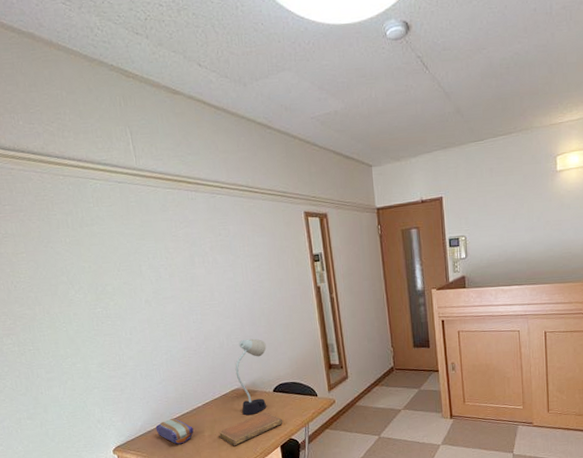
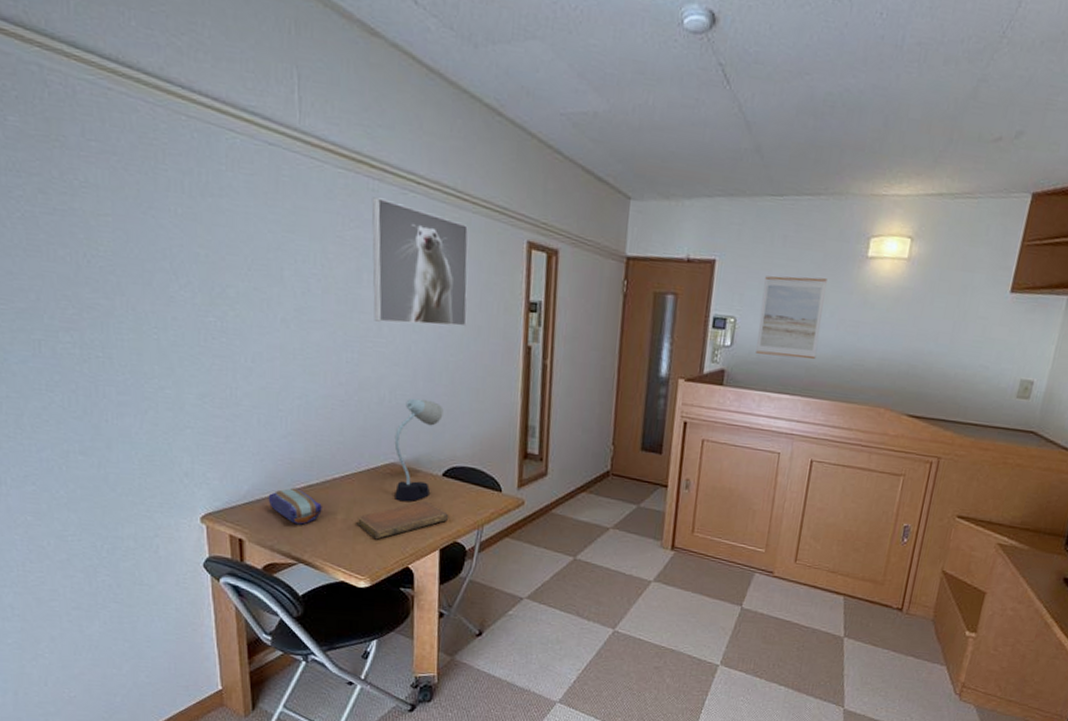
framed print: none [192,203,272,290] -> present [371,197,469,327]
wall art: none [482,194,533,259] -> present [756,276,827,360]

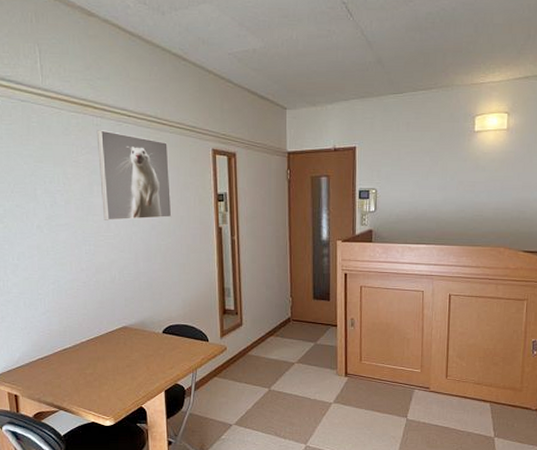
pencil case: present [268,487,322,525] -> none [34,352,75,380]
notebook: present [356,501,449,540] -> none [100,354,170,387]
desk lamp: present [394,398,444,502] -> none [125,275,160,356]
wall art: present [756,276,827,360] -> none [395,152,445,215]

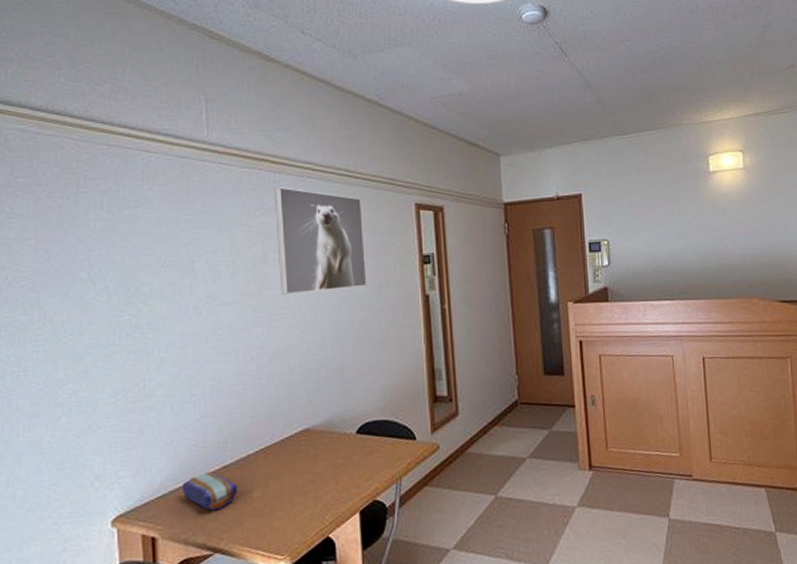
pencil case: none [34,352,75,380] -> present [182,471,237,511]

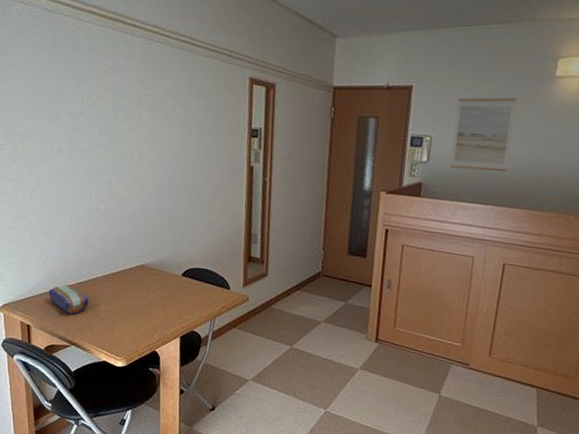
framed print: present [274,187,367,295] -> none [125,48,202,152]
wall art: none [627,195,686,268] -> present [450,97,517,172]

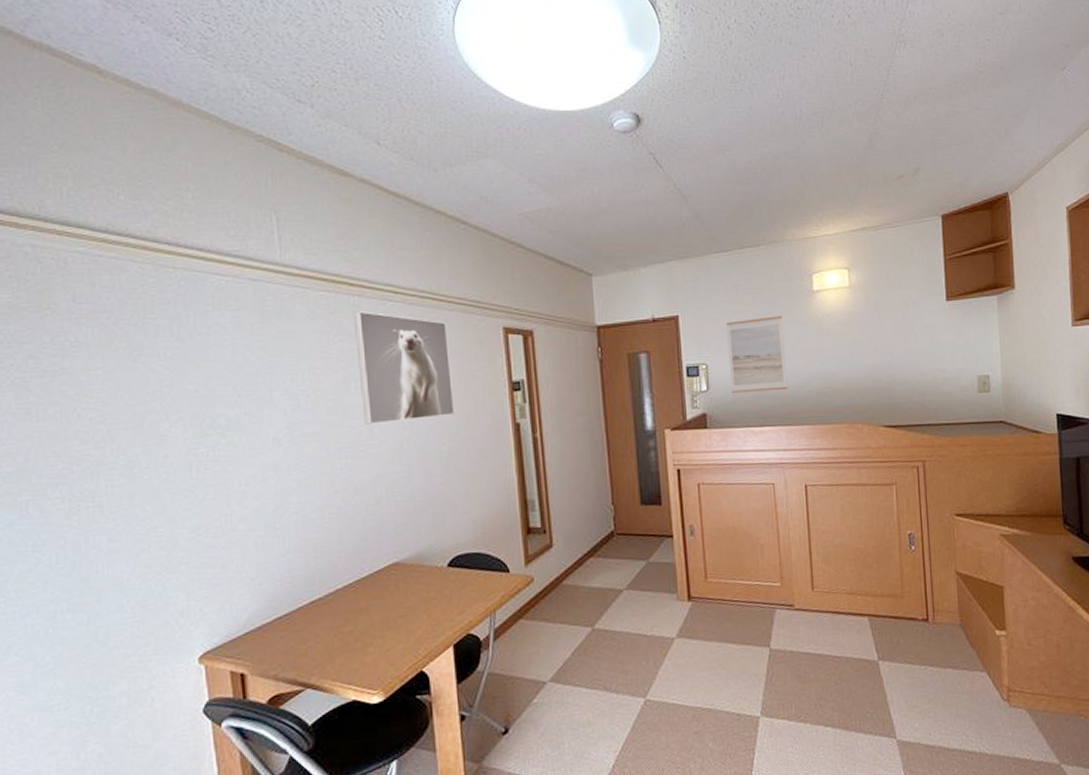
pencil case: present [48,284,89,315] -> none [269,607,327,647]
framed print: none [125,48,202,152] -> present [353,311,455,425]

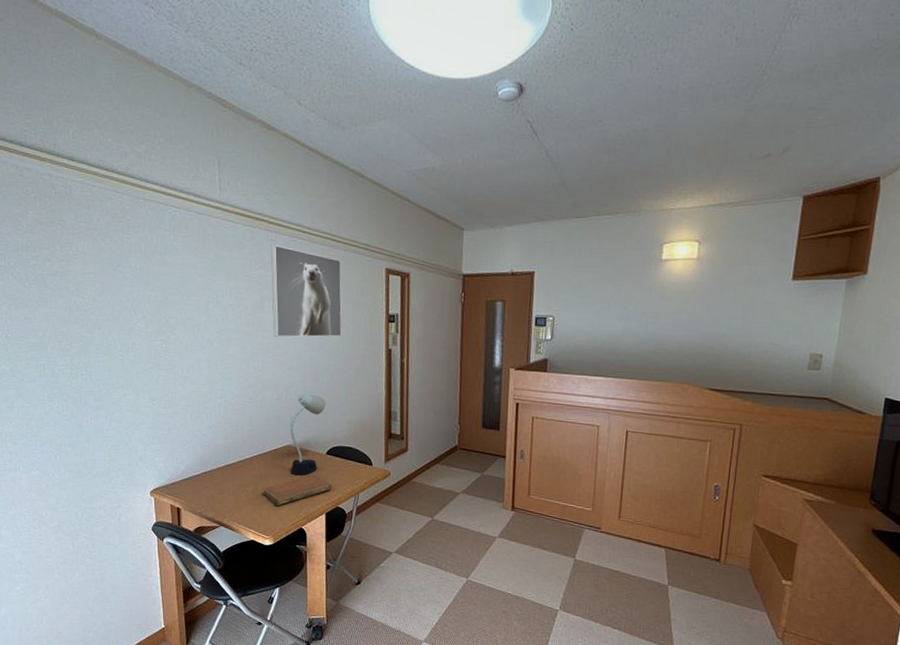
notebook: none [363,596,460,647] -> present [262,474,332,507]
desk lamp: none [395,492,442,602] -> present [290,394,326,476]
wall art: present [726,316,788,393] -> none [573,279,629,347]

